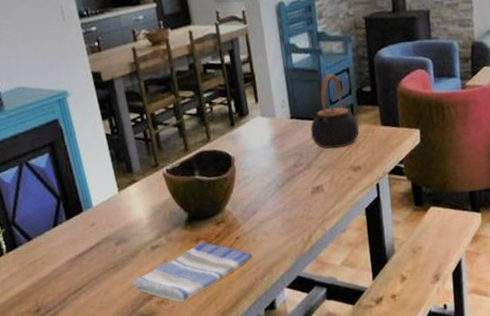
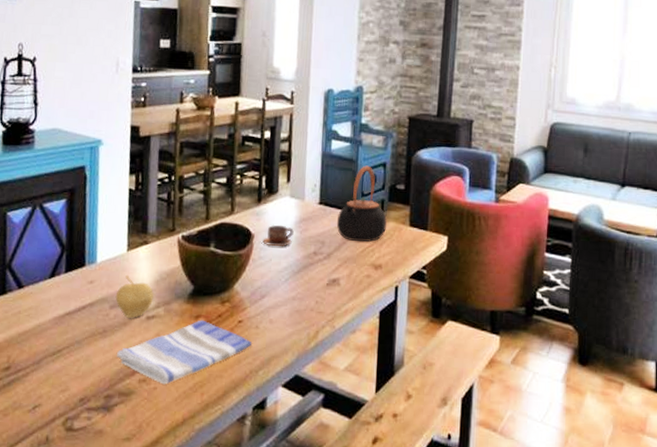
fruit: none [117,214,153,251] -> present [115,275,154,318]
cup: none [243,144,272,166] -> present [262,224,294,247]

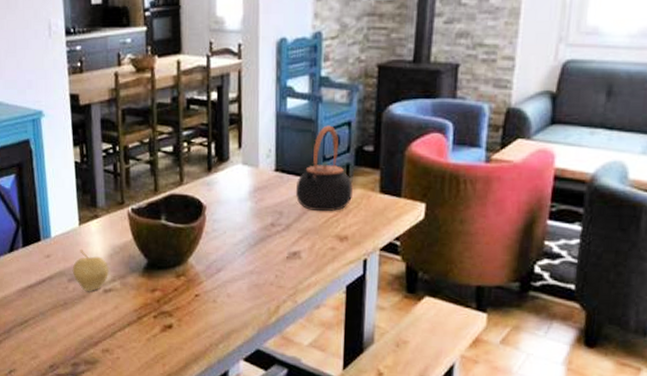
dish towel: present [116,319,252,385] -> none [78,293,210,355]
cup: present [262,224,294,247] -> none [215,194,248,219]

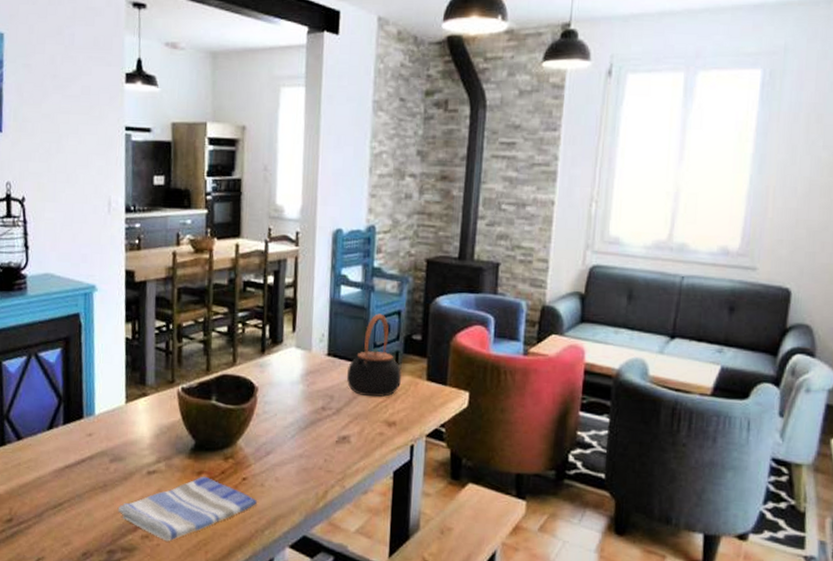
fruit: present [72,250,108,291] -> none [115,428,154,473]
dish towel: none [78,293,210,355] -> present [117,476,257,542]

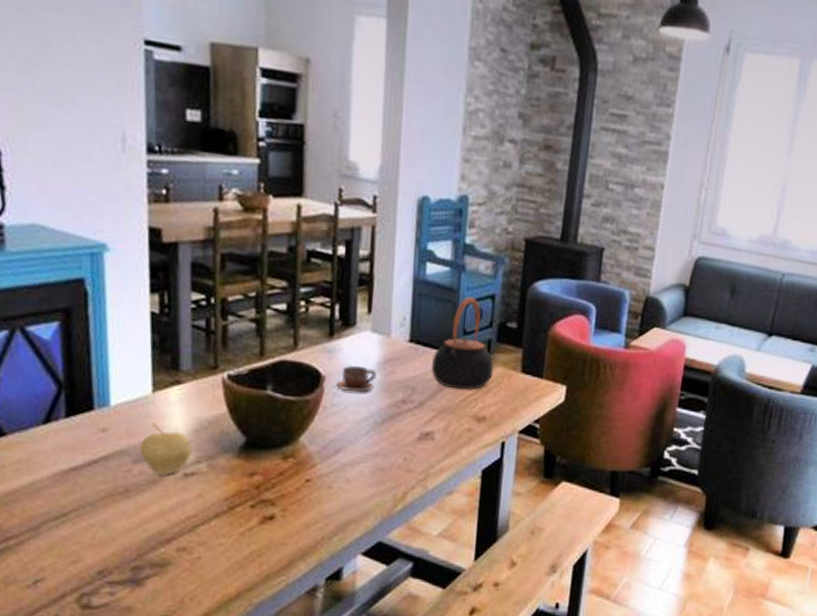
fruit: none [115,428,154,473] -> present [139,423,192,475]
dish towel: present [117,476,257,542] -> none [144,478,323,554]
cup: none [267,377,300,401] -> present [336,365,377,393]

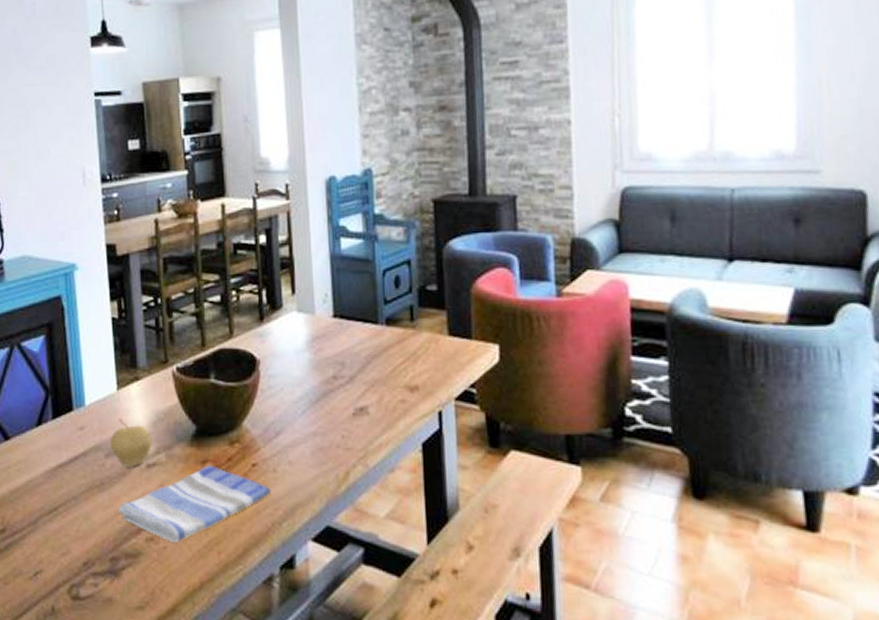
dish towel: none [144,478,323,554] -> present [117,465,270,543]
cup: present [336,365,377,393] -> none [270,346,306,373]
teapot: present [431,296,494,390] -> none [356,265,419,360]

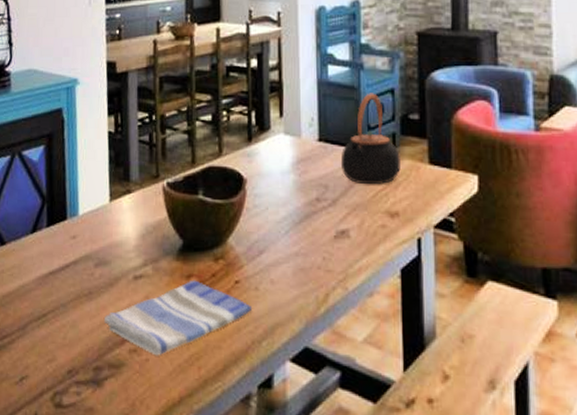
fruit: present [110,418,152,467] -> none [99,229,140,278]
teapot: none [356,265,419,360] -> present [340,93,400,185]

